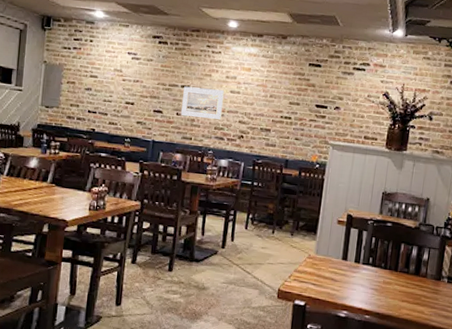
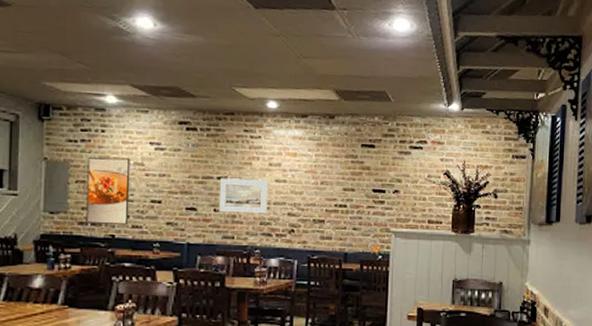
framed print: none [73,62,112,121] -> present [86,157,131,225]

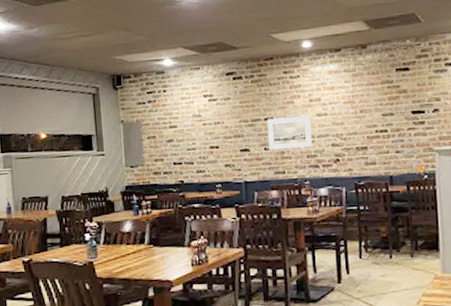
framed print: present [86,157,131,225] -> none [155,112,194,173]

